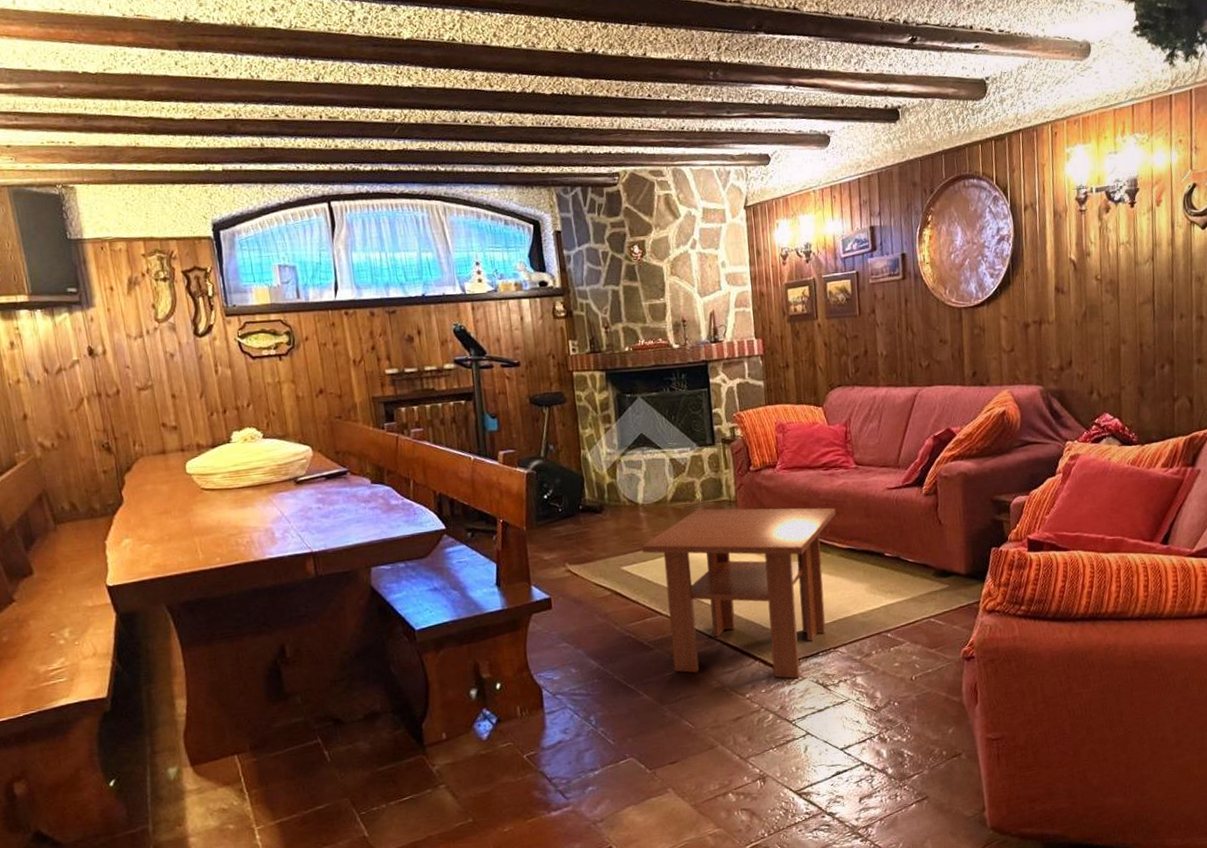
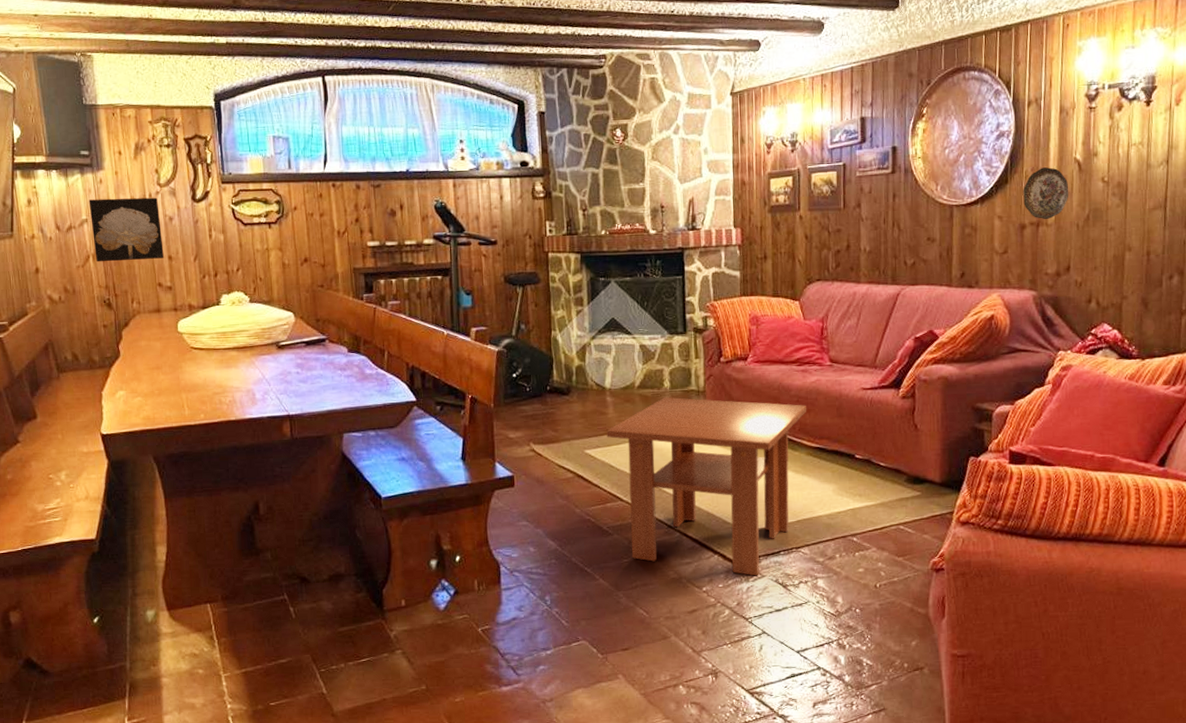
wall art: none [79,333,167,405] -> present [89,197,164,262]
decorative plate: none [1025,268,1067,318] -> present [1023,167,1069,220]

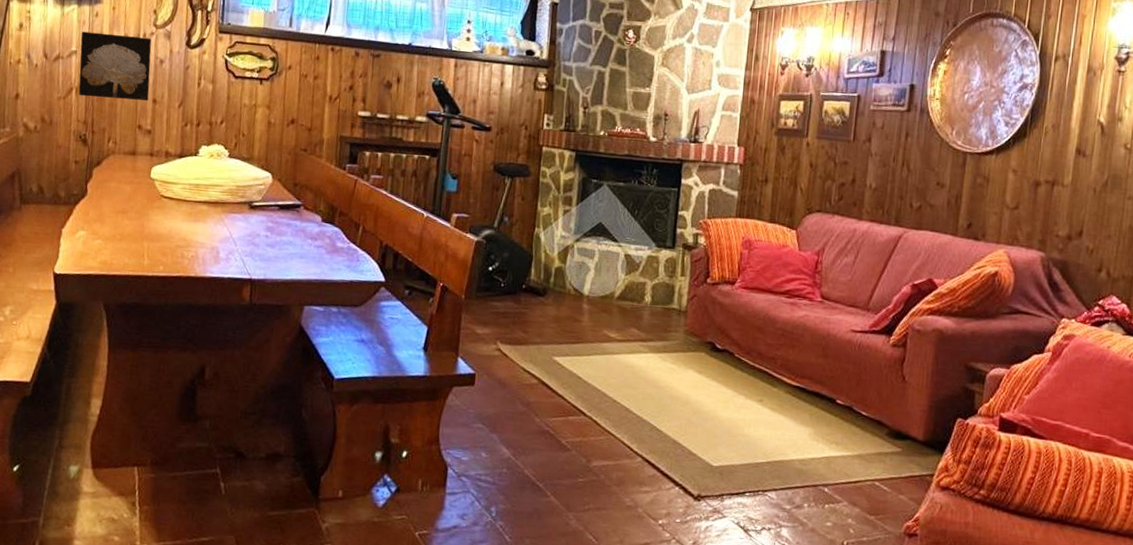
coffee table: present [606,397,807,576] -> none [578,312,792,516]
decorative plate: present [1023,167,1069,220] -> none [1040,126,1089,180]

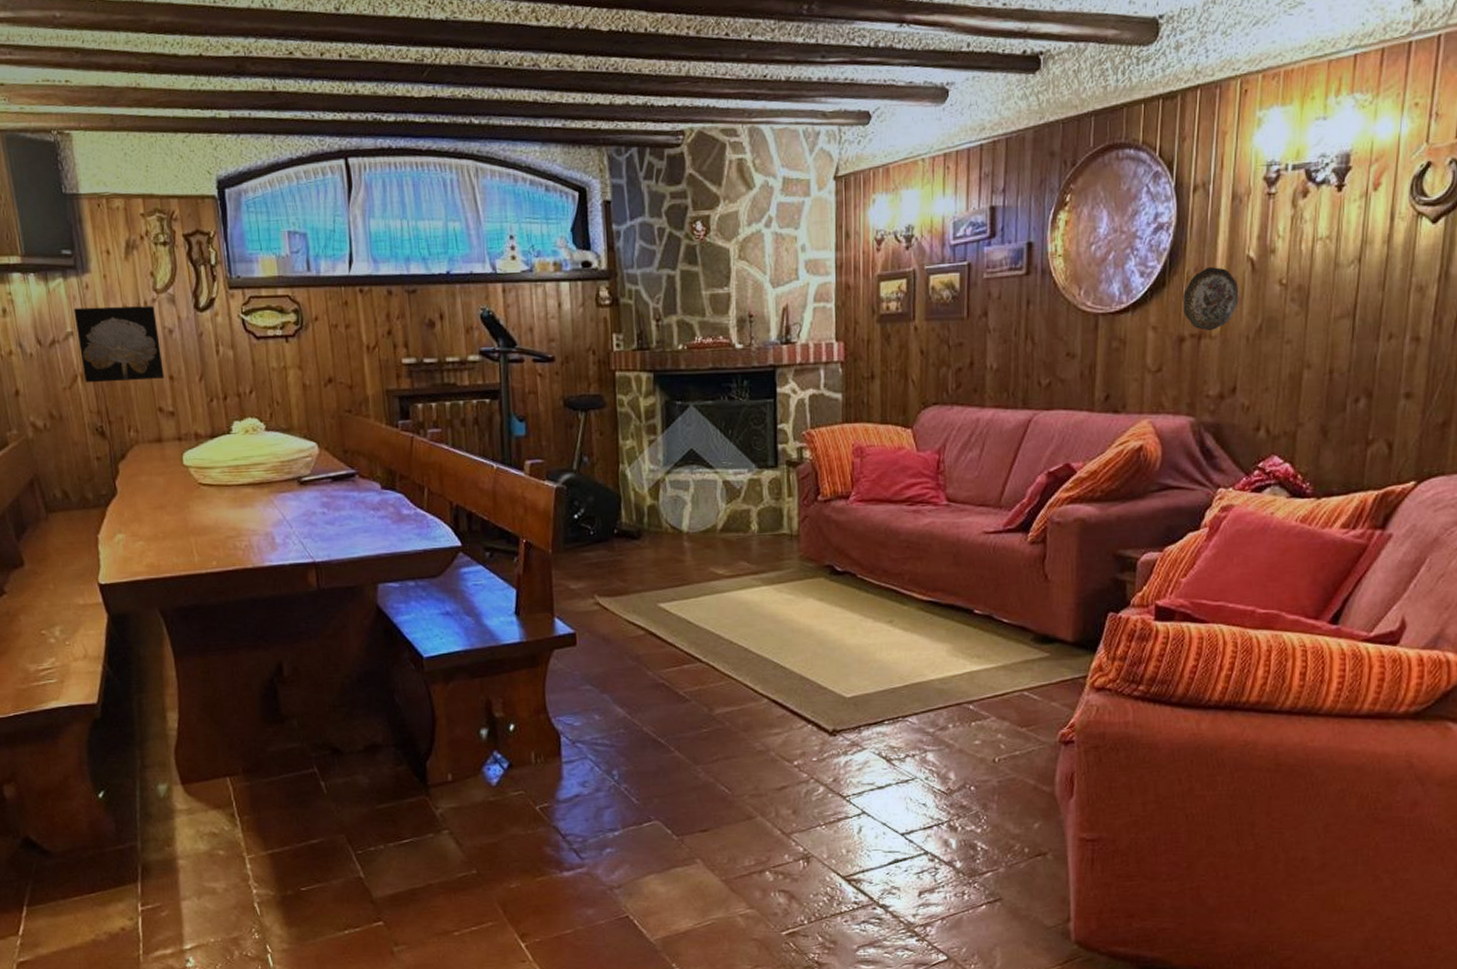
decorative plate: none [1040,126,1089,180] -> present [1183,267,1239,331]

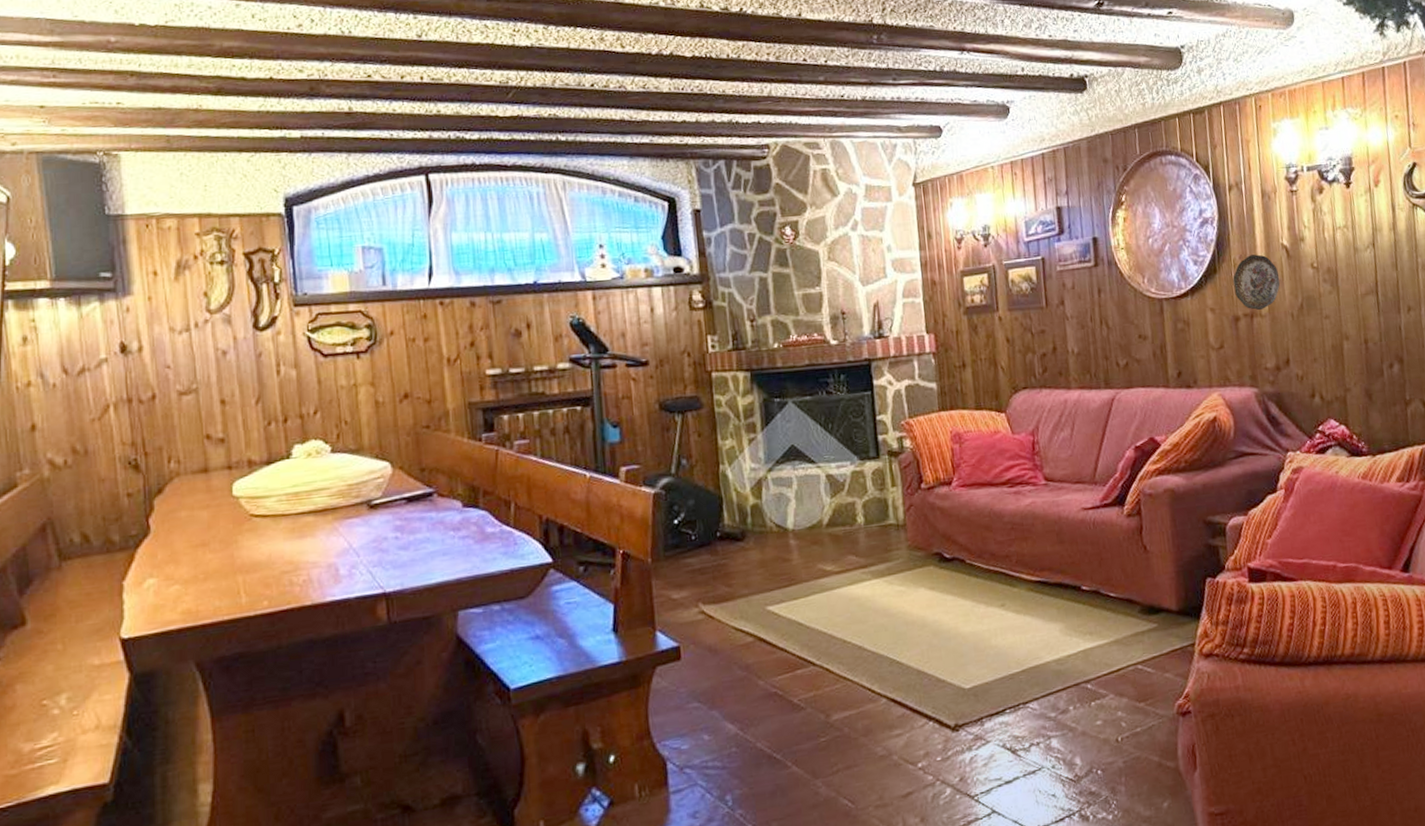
wall art: present [73,305,164,383] -> none [110,327,214,413]

